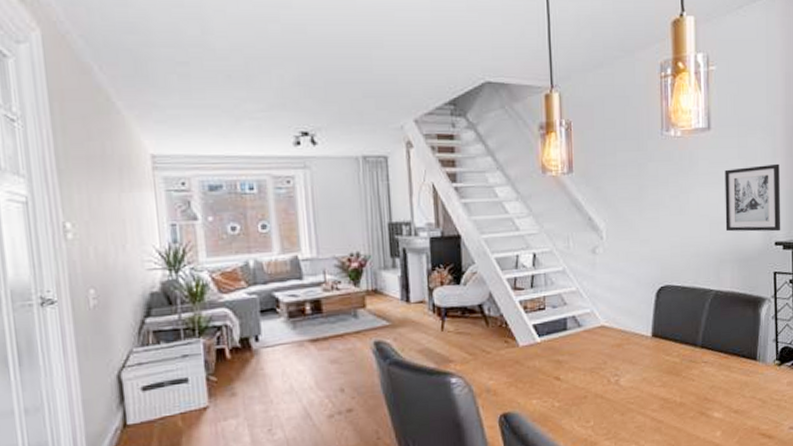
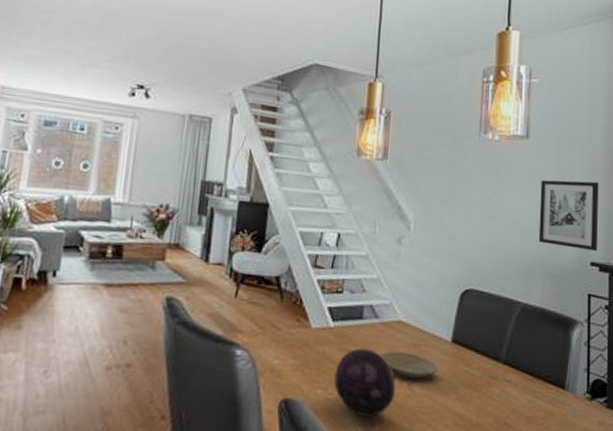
decorative orb: none [547,356,605,416] -> present [334,348,396,417]
plate: none [587,353,641,375] -> present [380,352,438,378]

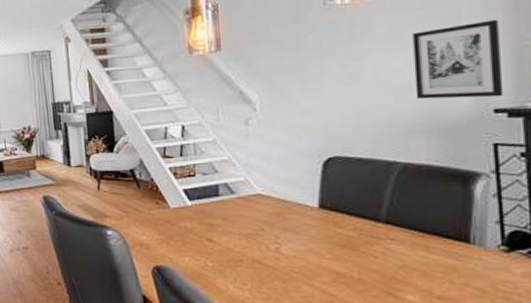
decorative orb: present [334,348,396,417] -> none [199,221,264,278]
plate: present [380,352,438,378] -> none [242,221,307,242]

